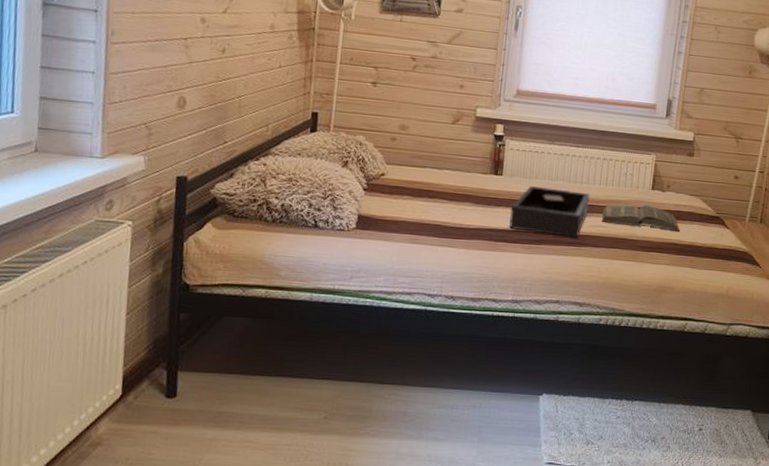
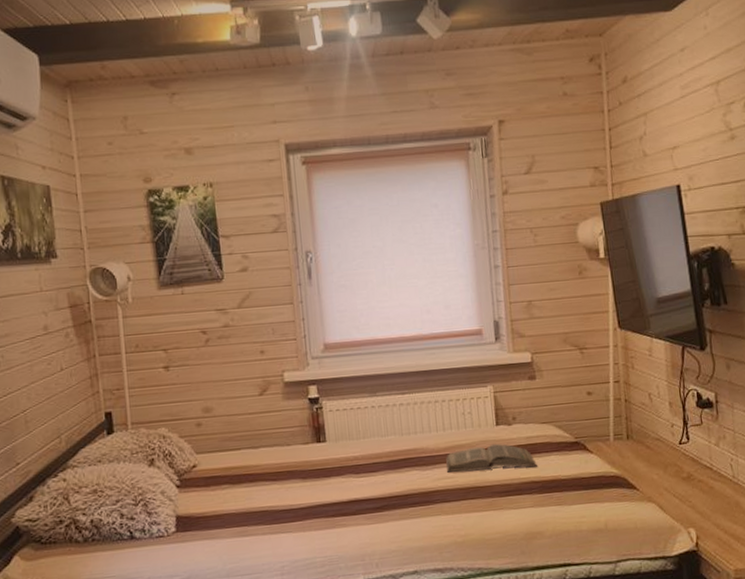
tray: present [509,185,590,238] -> none [343,442,430,501]

